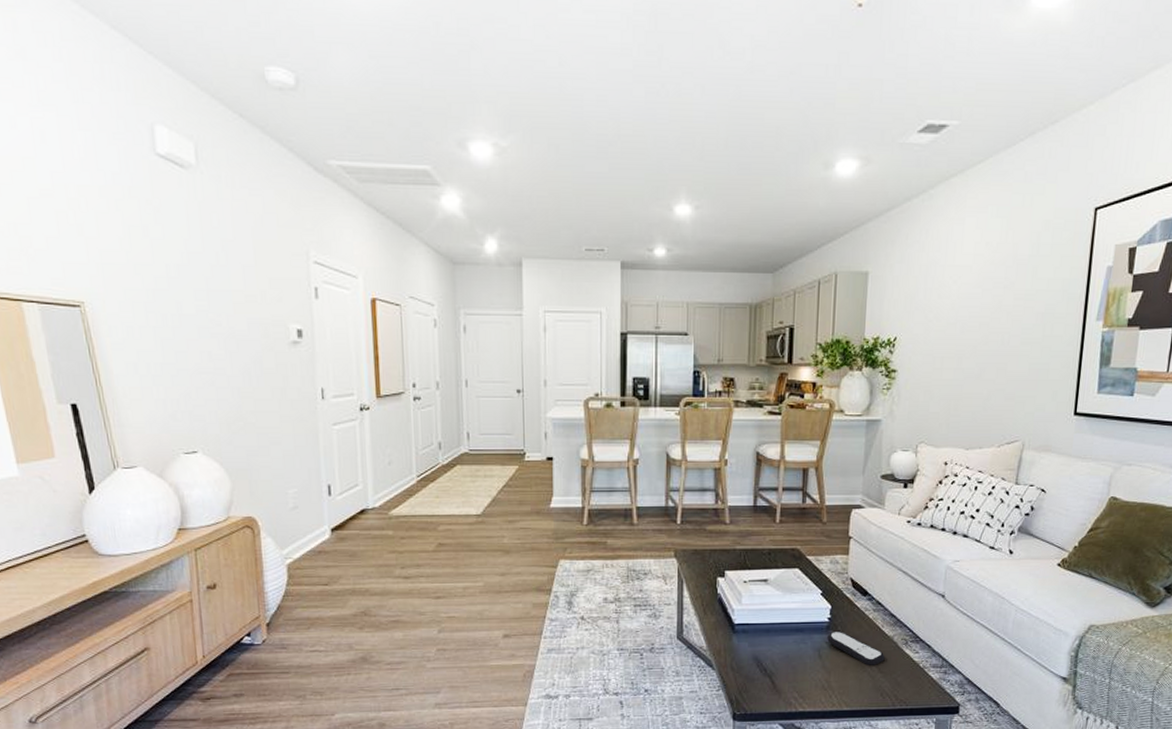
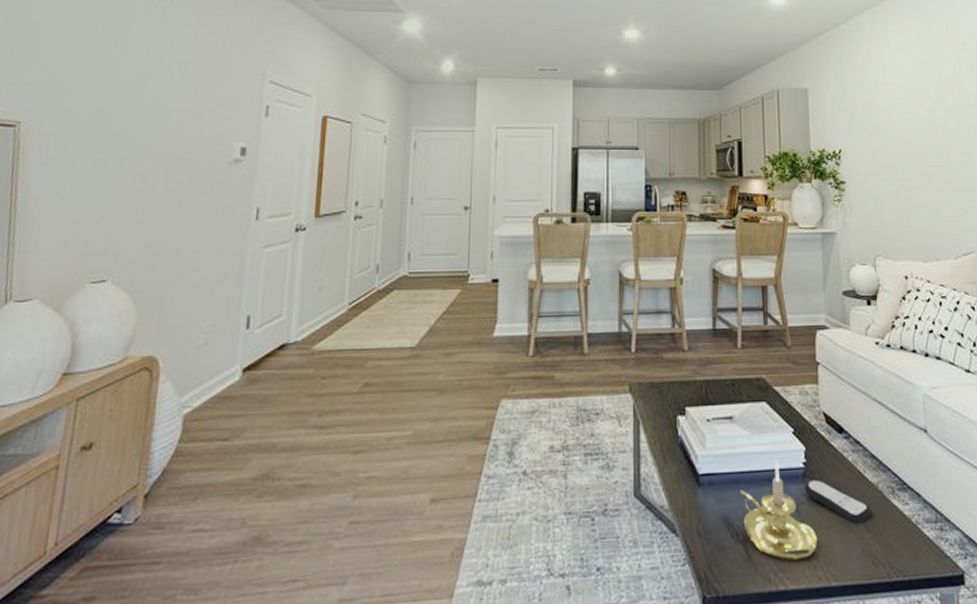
candle holder: none [769,614,834,690] -> present [739,458,817,560]

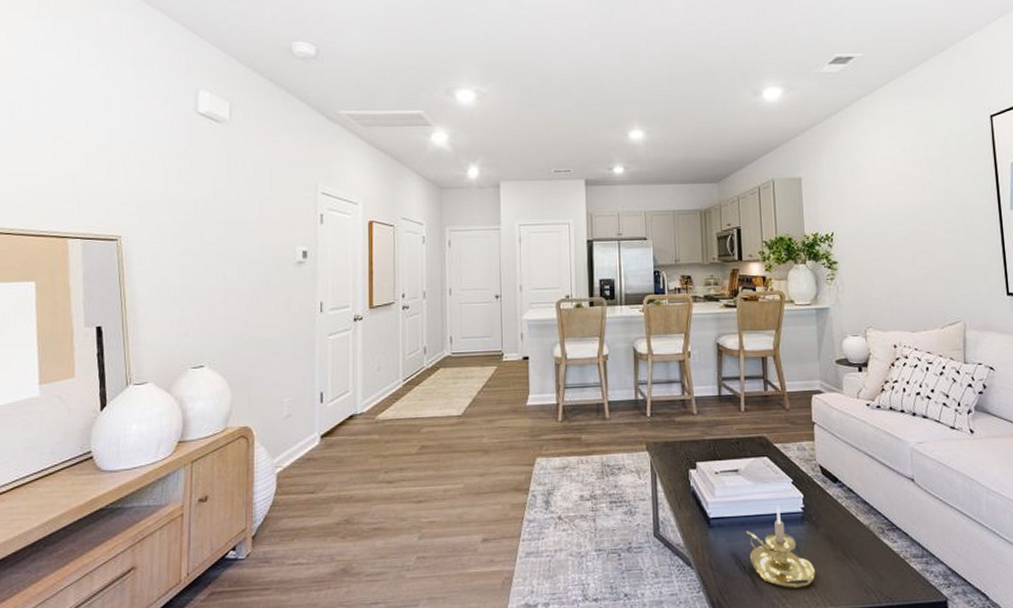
remote control: present [804,478,872,523] -> none [803,521,864,558]

